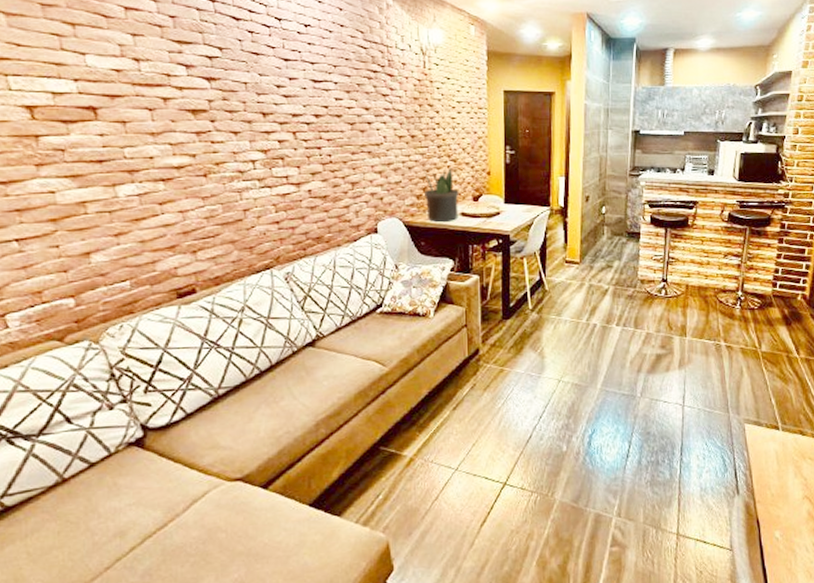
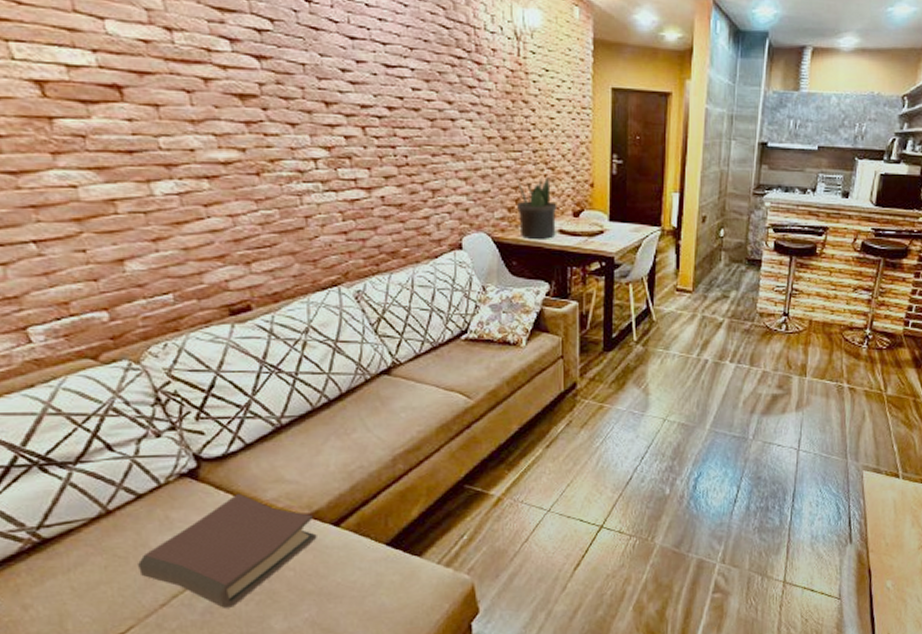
hardback book: none [88,459,247,570] -> present [138,493,317,608]

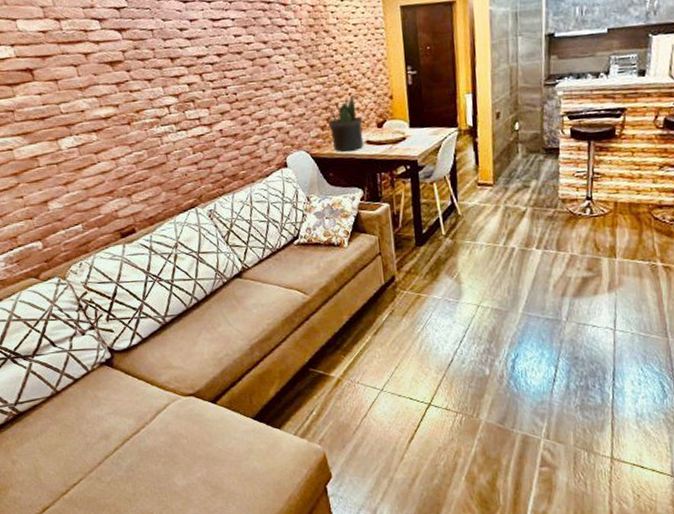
hardback book: present [138,493,317,608] -> none [80,377,201,467]

